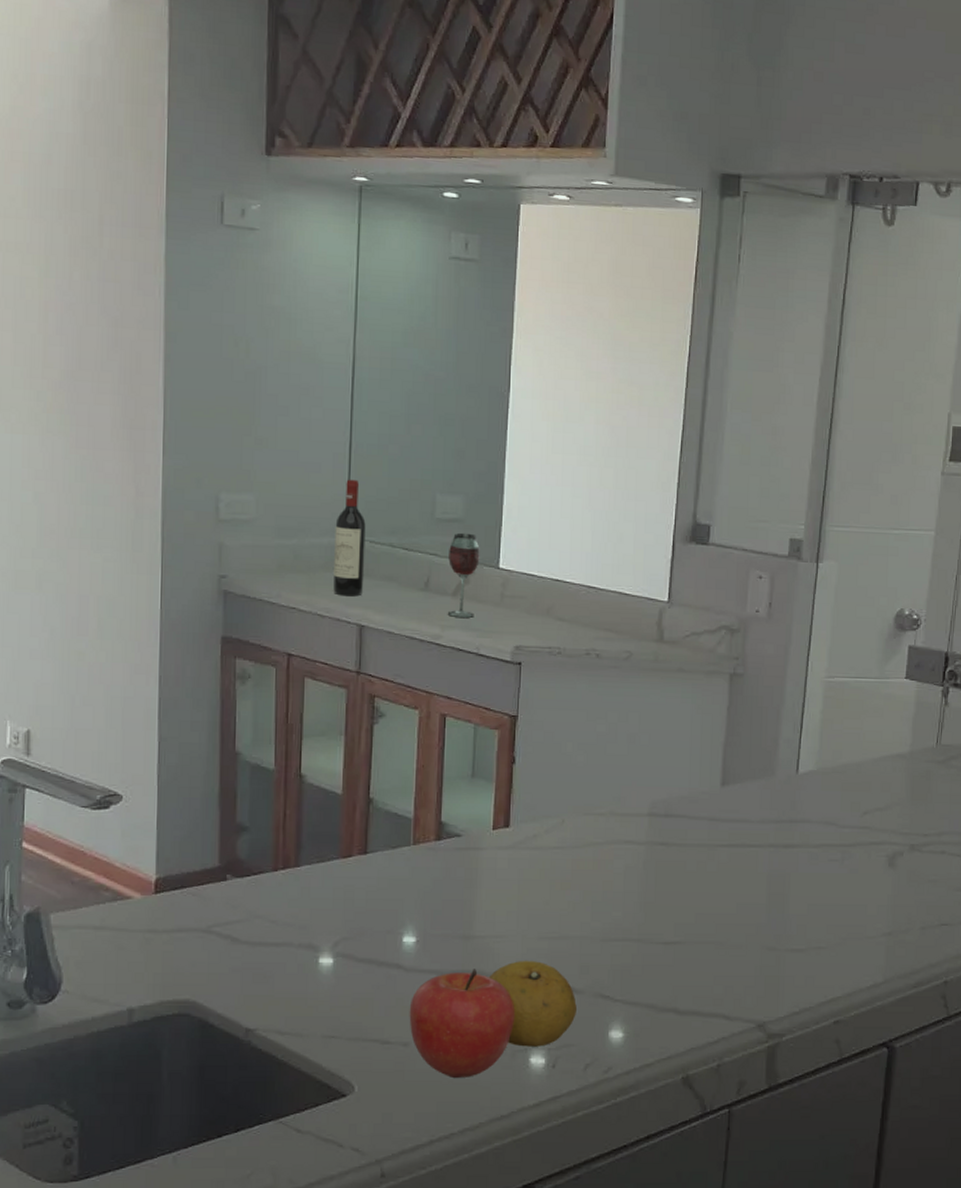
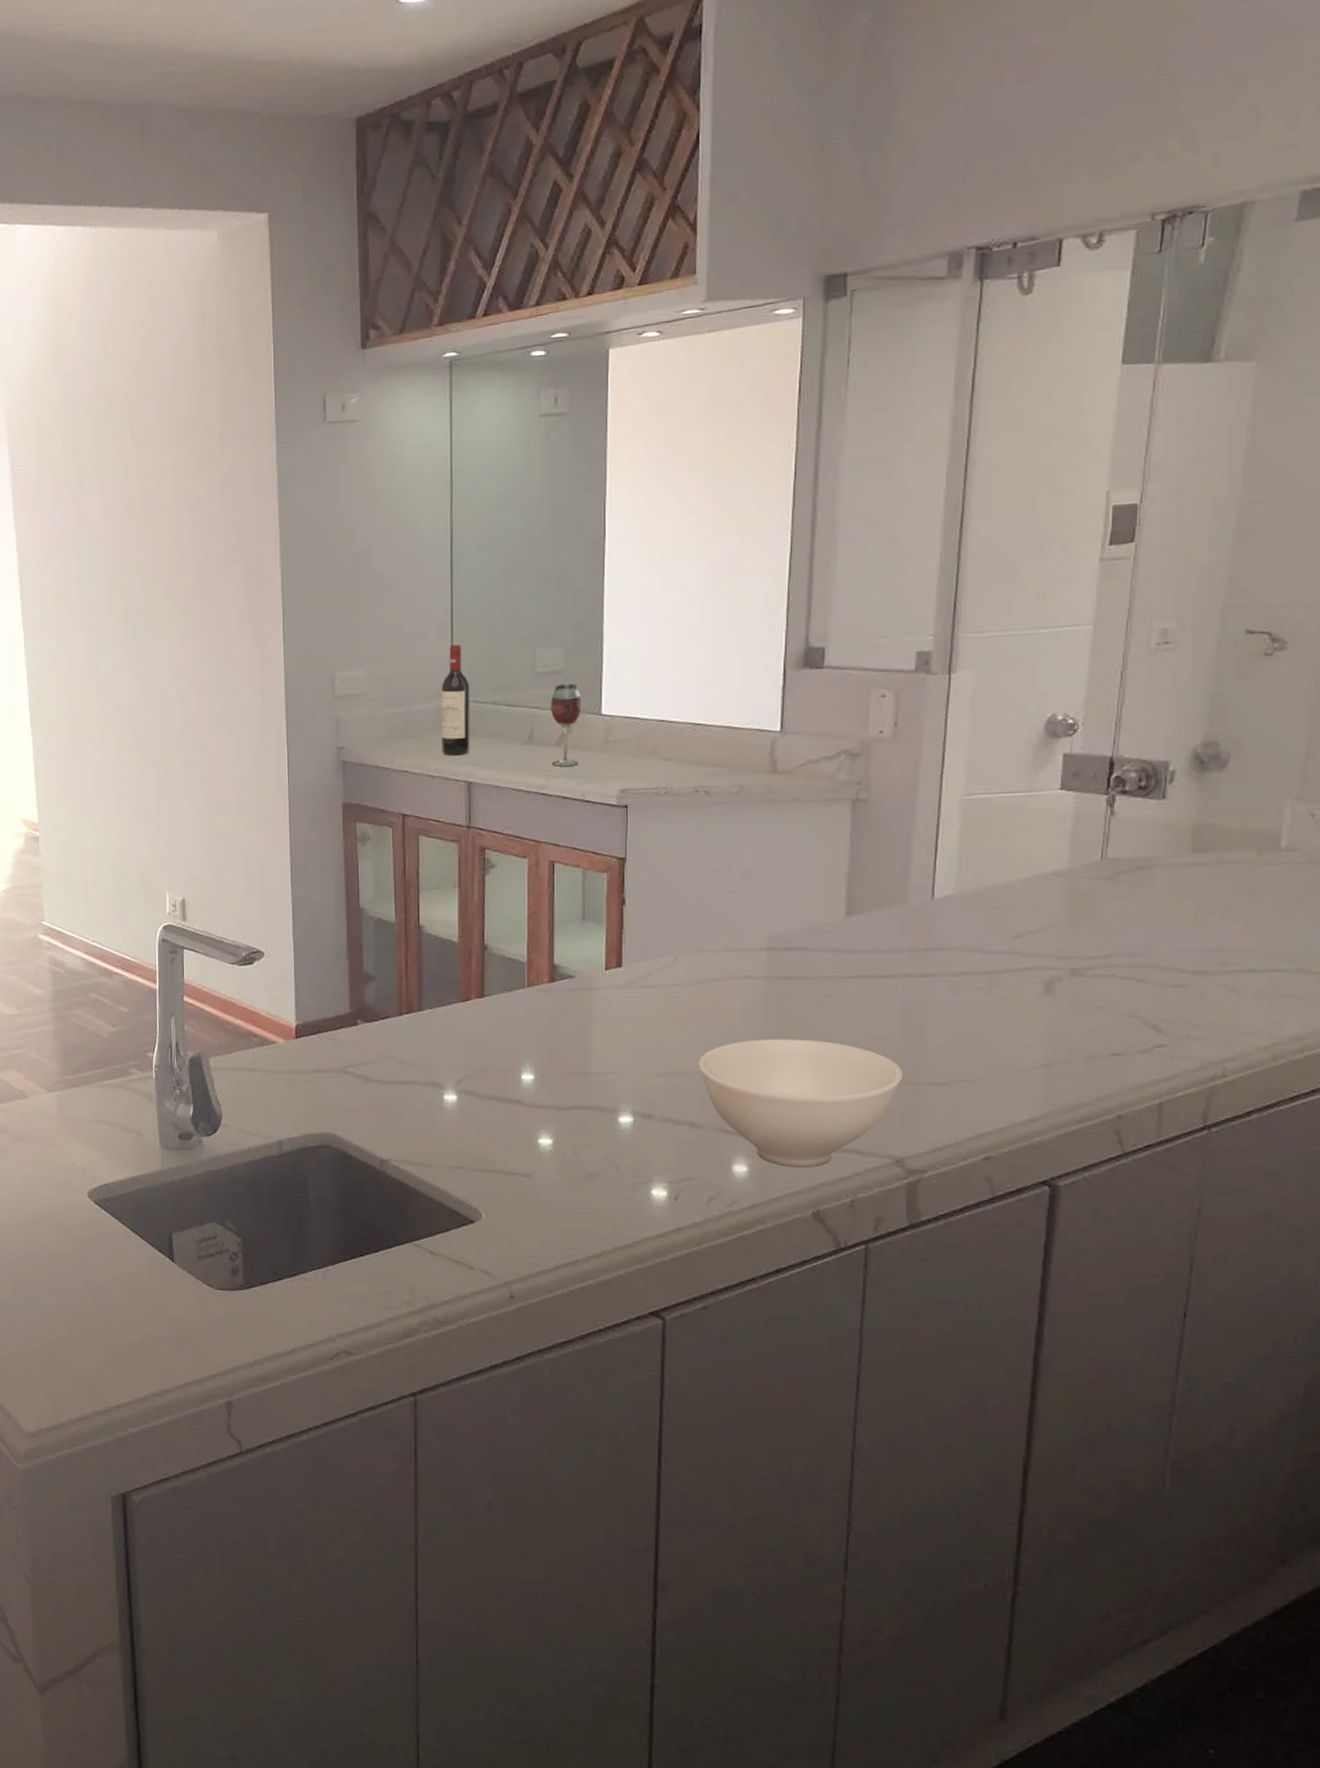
fruit: present [409,969,516,1078] -> none [530,1104,635,1208]
fruit: present [488,960,577,1047] -> none [607,1095,697,1180]
bowl: none [580,904,767,1032] -> present [698,1039,903,1167]

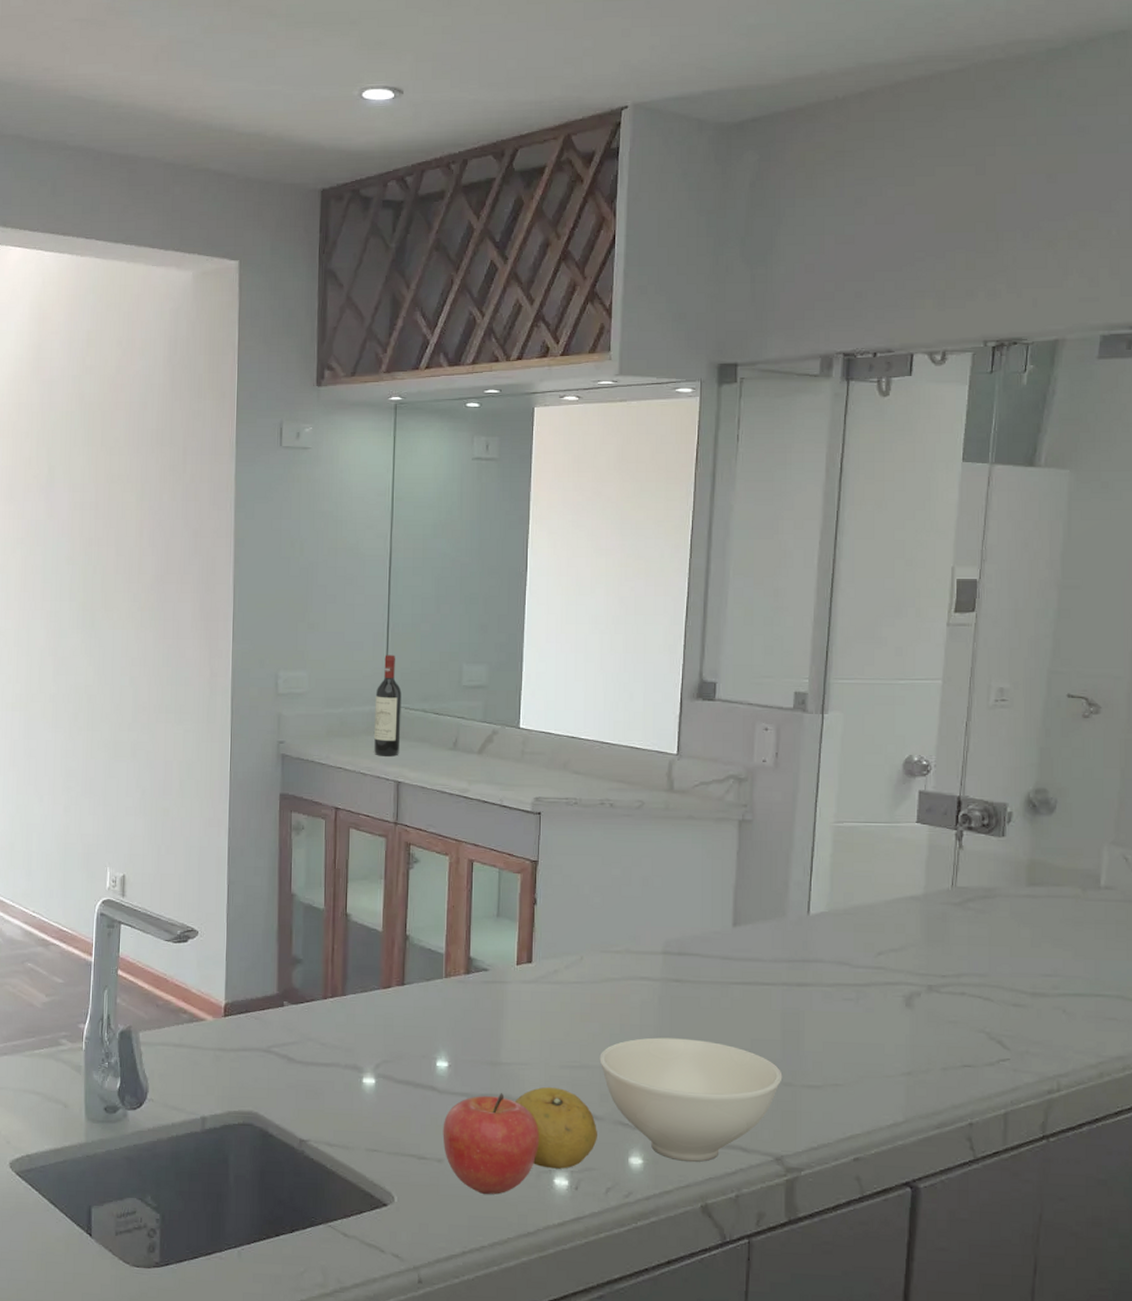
fruit: none [530,1104,635,1208] -> present [442,1093,540,1195]
wineglass: present [551,683,582,766] -> none [473,697,502,773]
fruit: none [607,1095,697,1180] -> present [514,1086,597,1169]

